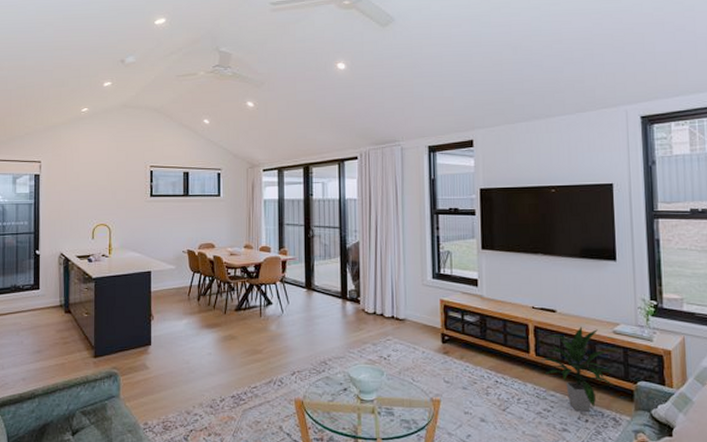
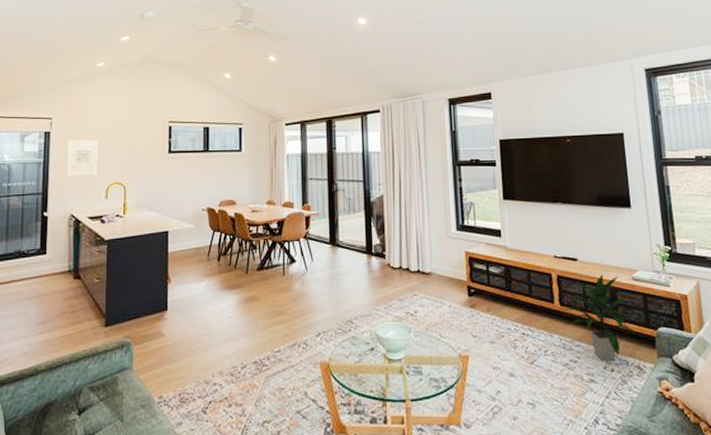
wall art: none [56,182,85,217] -> present [67,139,98,176]

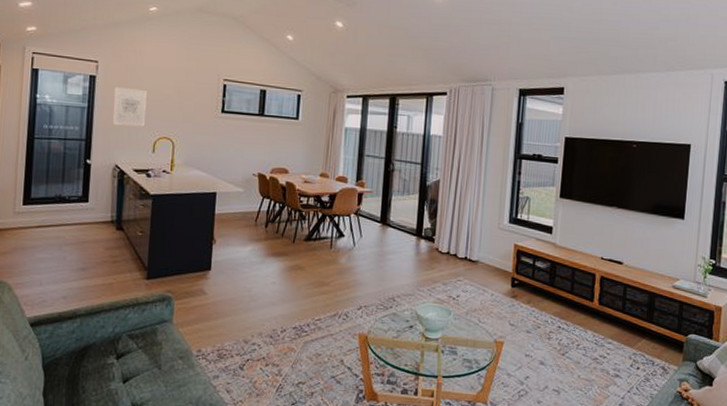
indoor plant: present [565,274,636,361] -> none [603,280,668,360]

